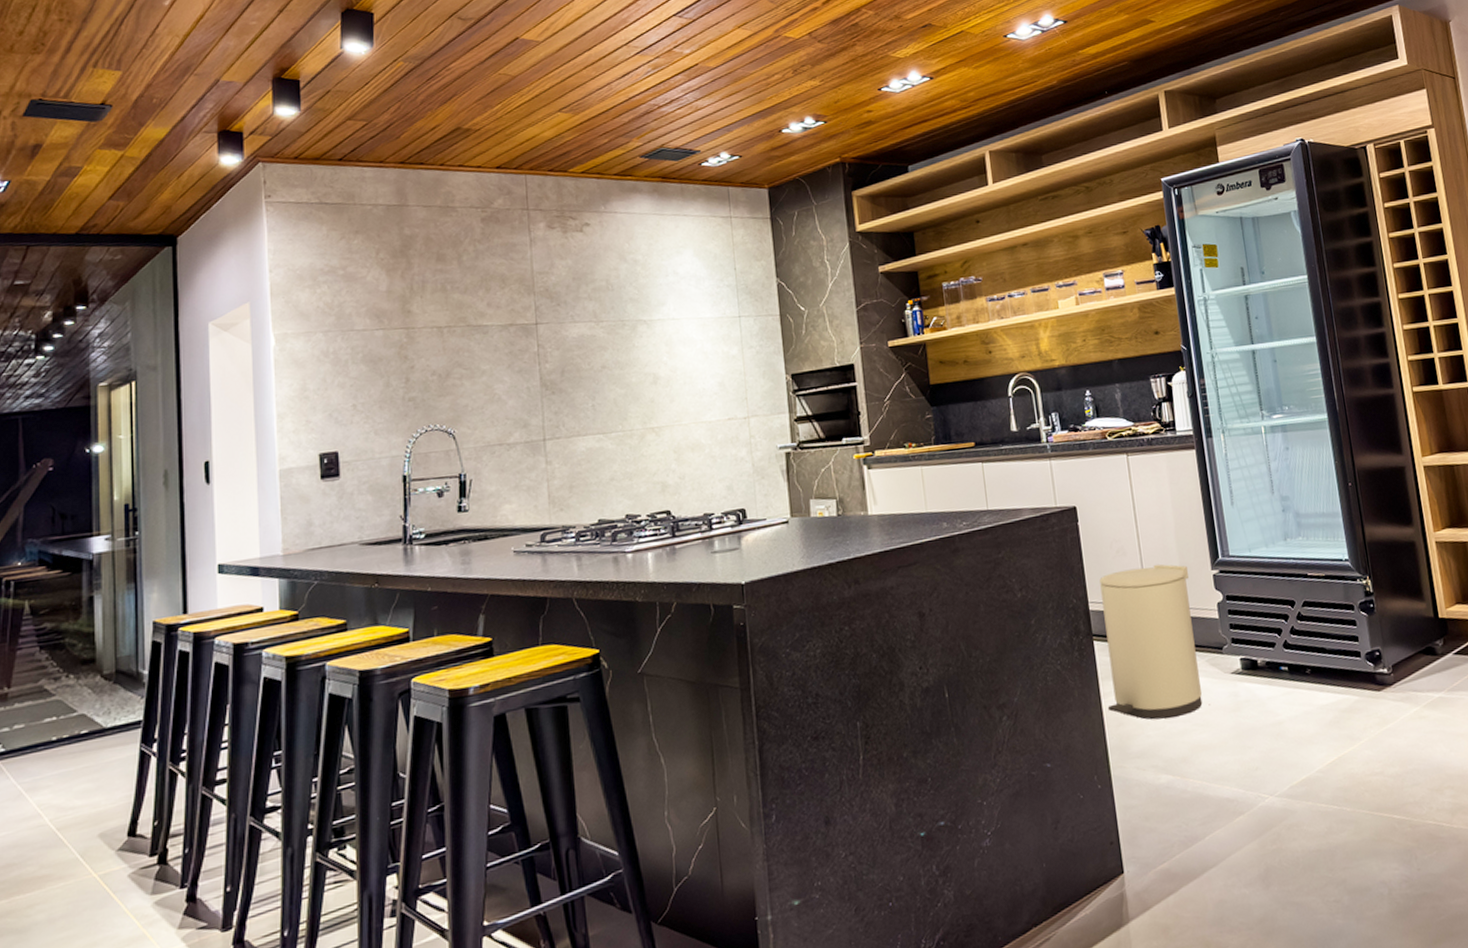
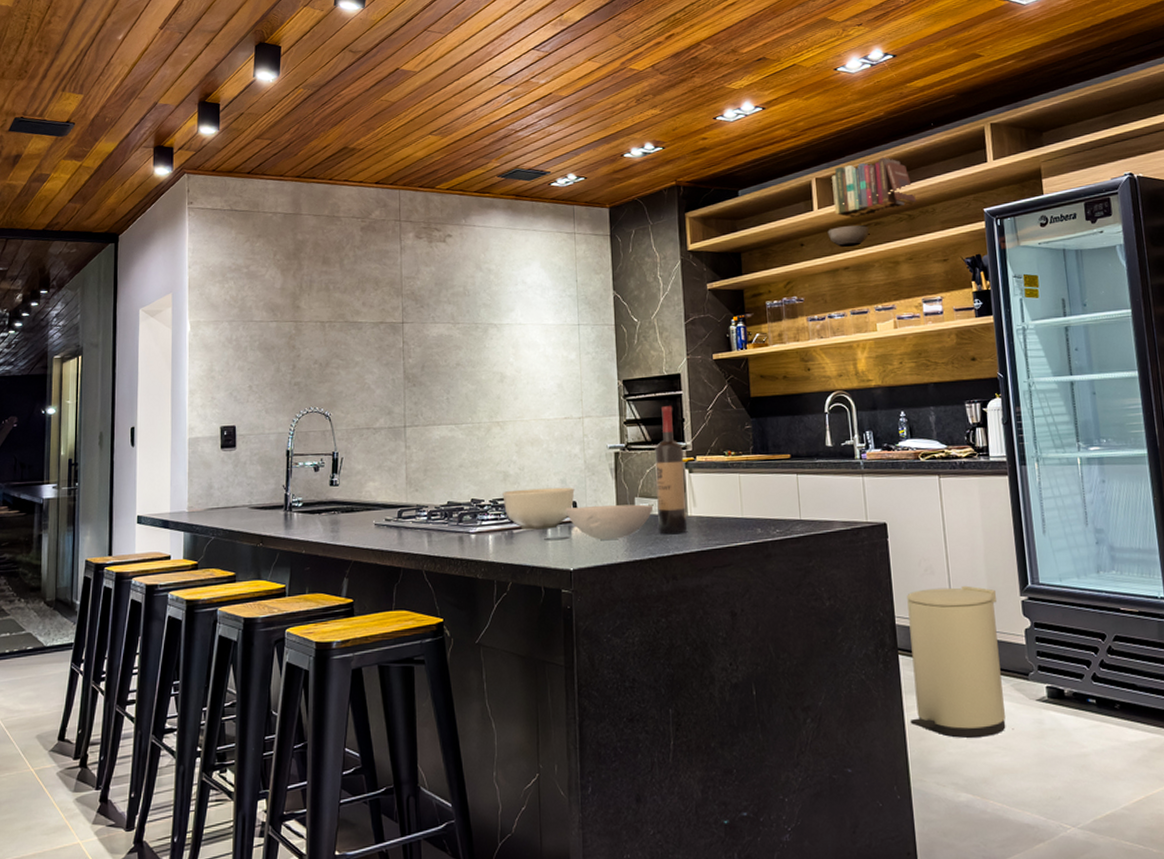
bowl: none [661,494,743,545] -> present [502,487,575,530]
bowl: none [733,506,830,548] -> present [565,504,653,541]
wine bottle: none [829,399,868,537] -> present [654,406,687,535]
bowl: none [1003,198,1047,223] -> present [827,225,870,248]
books: none [1006,127,1094,191] -> present [832,157,917,218]

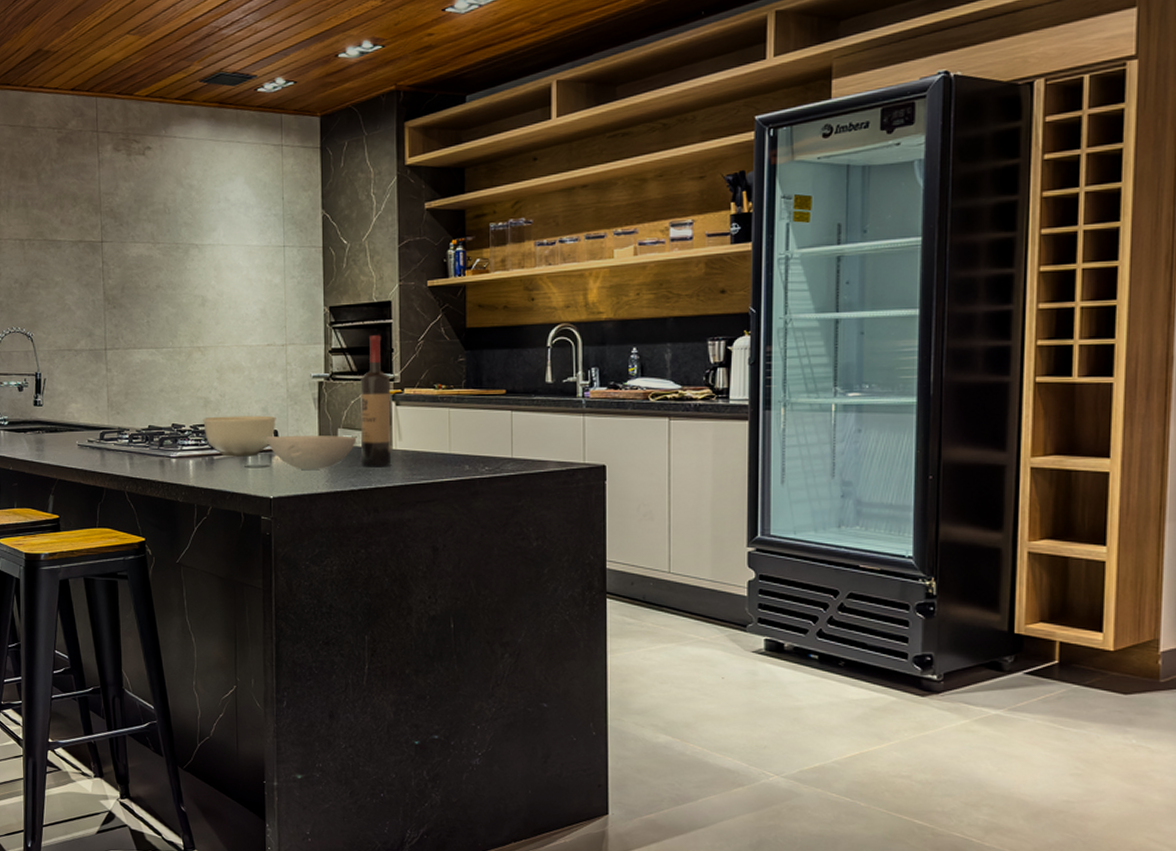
bowl: present [827,225,870,248] -> none [566,135,615,163]
books: present [832,157,917,218] -> none [576,54,675,127]
pedal bin: present [907,585,1006,738] -> none [612,533,719,683]

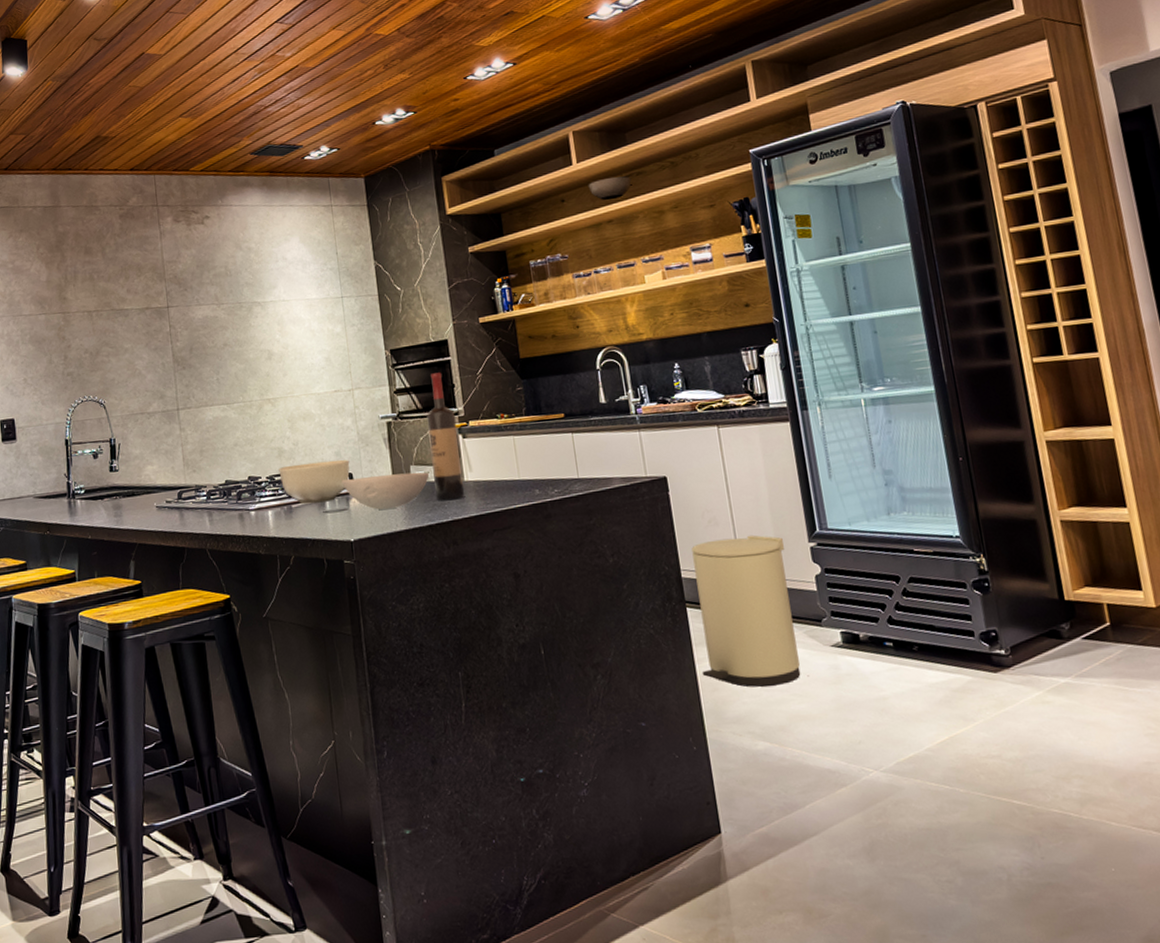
bowl: none [566,135,615,163] -> present [588,176,632,201]
pedal bin: none [612,533,719,683] -> present [692,534,801,687]

